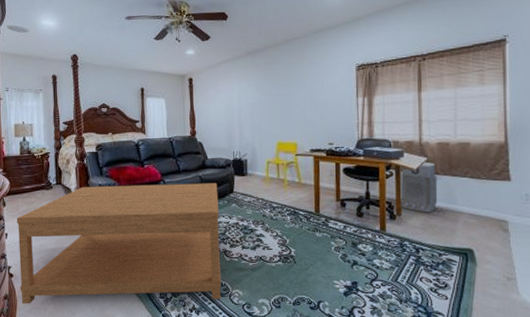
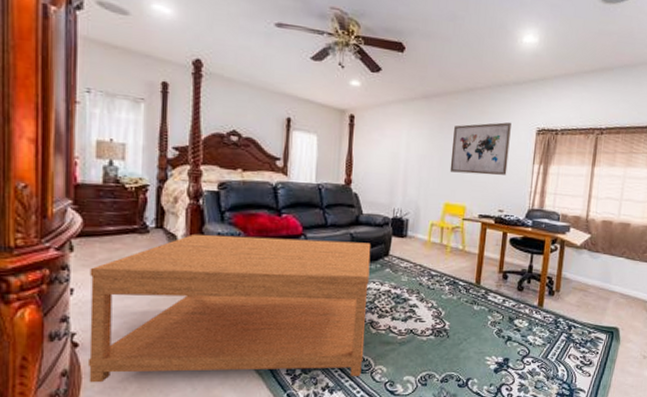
wall art: none [278,63,332,114] -> present [449,122,511,176]
air purifier: present [401,161,438,213] -> none [560,238,598,291]

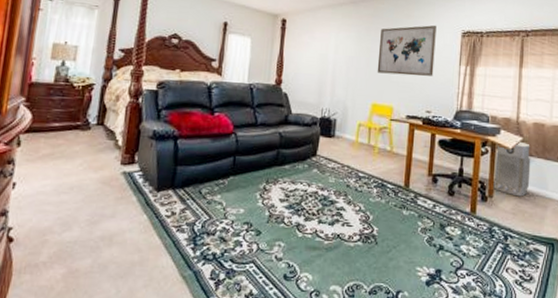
coffee table: present [87,233,371,383] -> none [18,130,299,284]
air purifier: none [560,238,598,291] -> present [493,141,531,197]

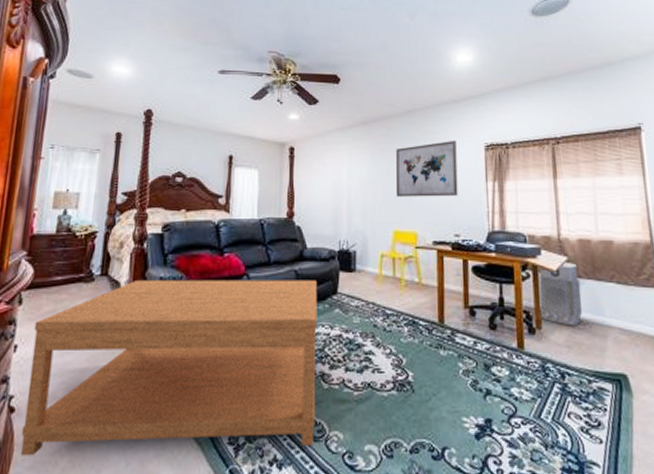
coffee table: none [18,130,299,284] -> present [20,279,318,456]

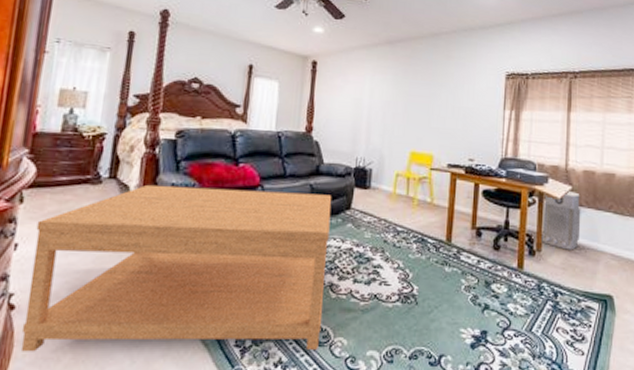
wall art: present [395,140,458,197] -> none [415,66,479,122]

